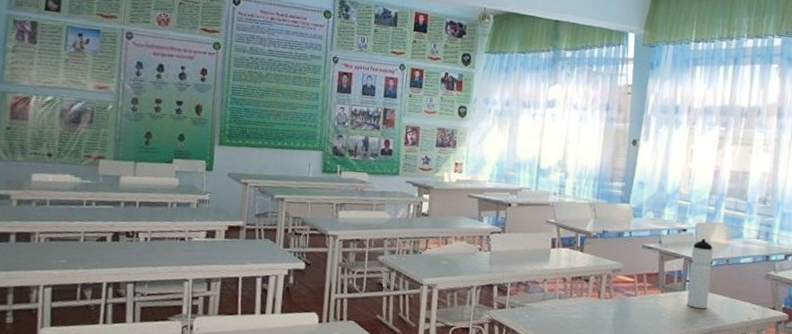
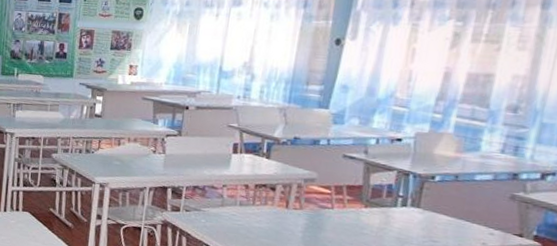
water bottle: present [687,238,714,309] -> none [398,150,438,229]

